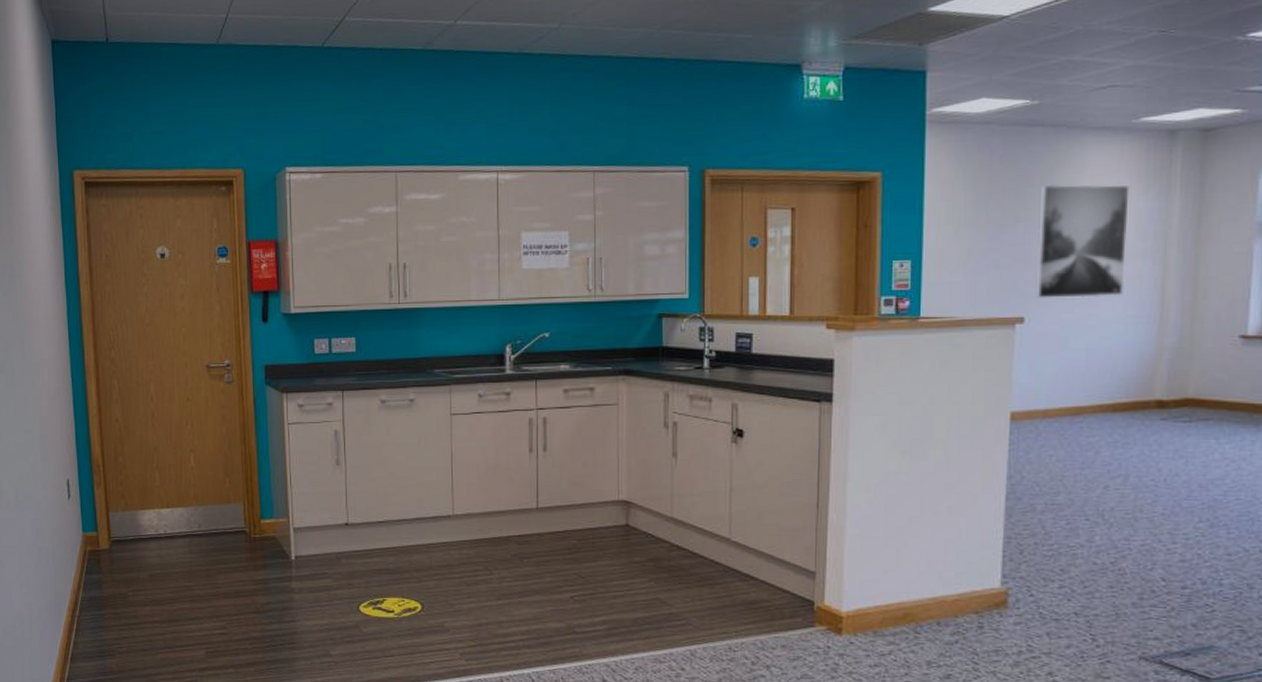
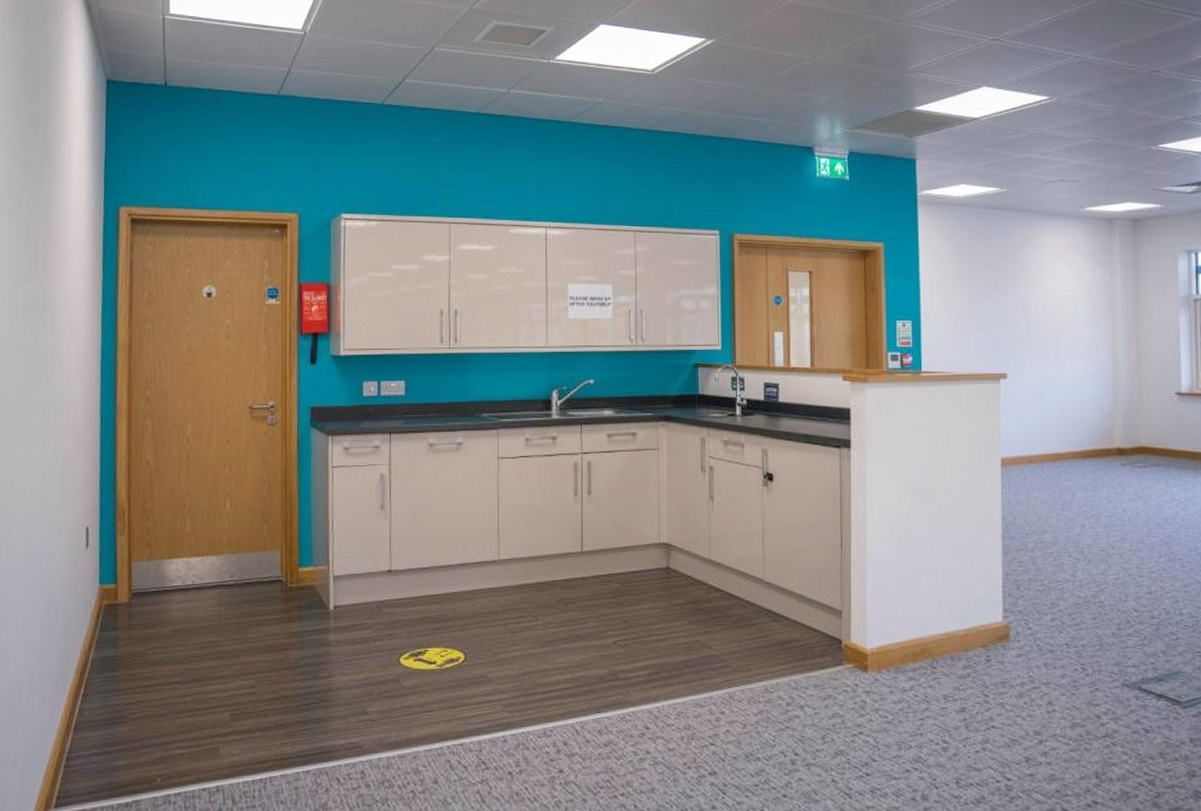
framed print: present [1035,184,1130,298] -> none [1012,259,1084,357]

